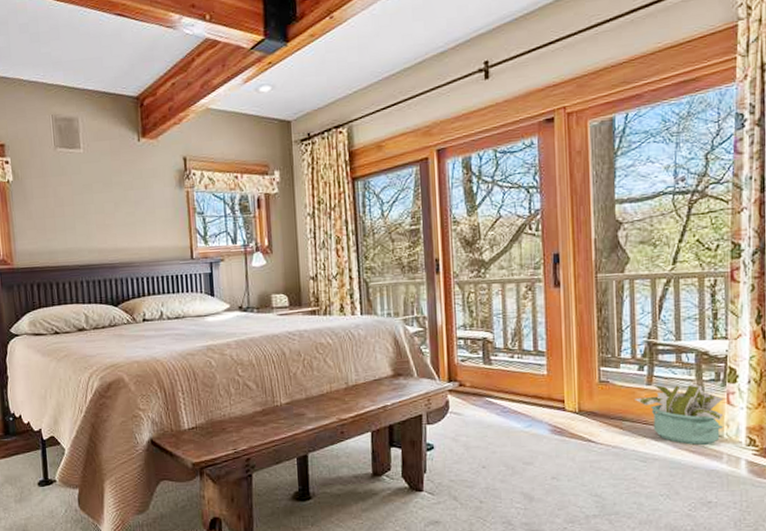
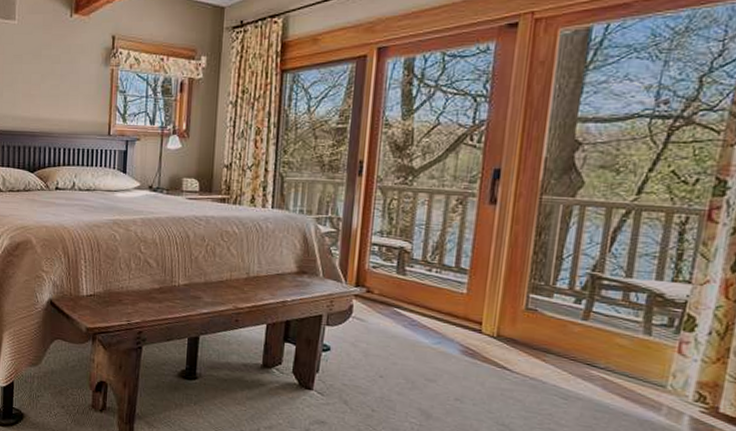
decorative plant: present [635,385,724,446] -> none [565,321,675,394]

